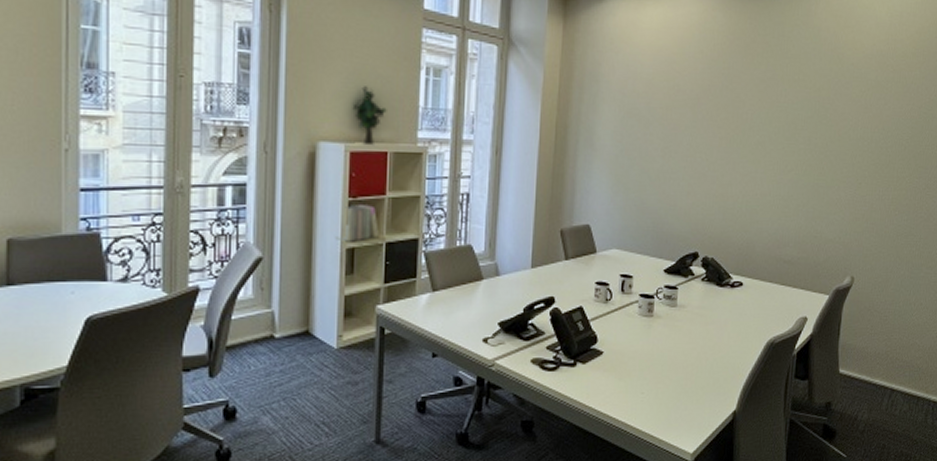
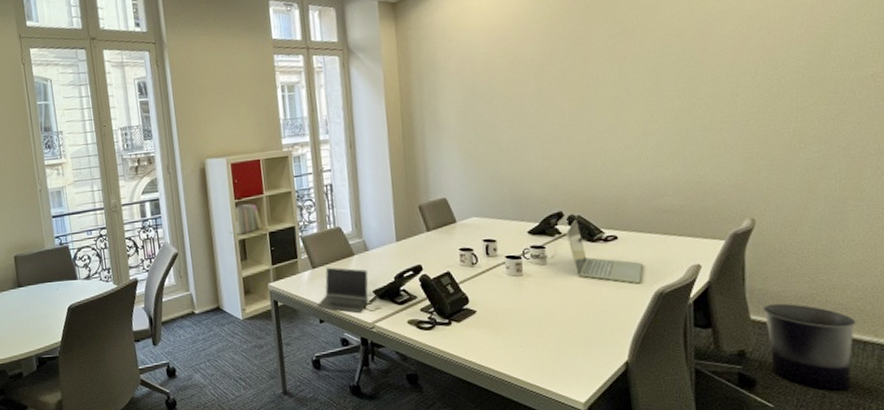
decorative plant: present [352,86,387,146] -> none [228,110,255,157]
laptop computer: none [431,291,495,347] -> present [316,267,369,313]
laptop: none [698,262,760,333] -> present [566,219,643,284]
waste bin: none [849,358,915,442] -> present [762,303,857,391]

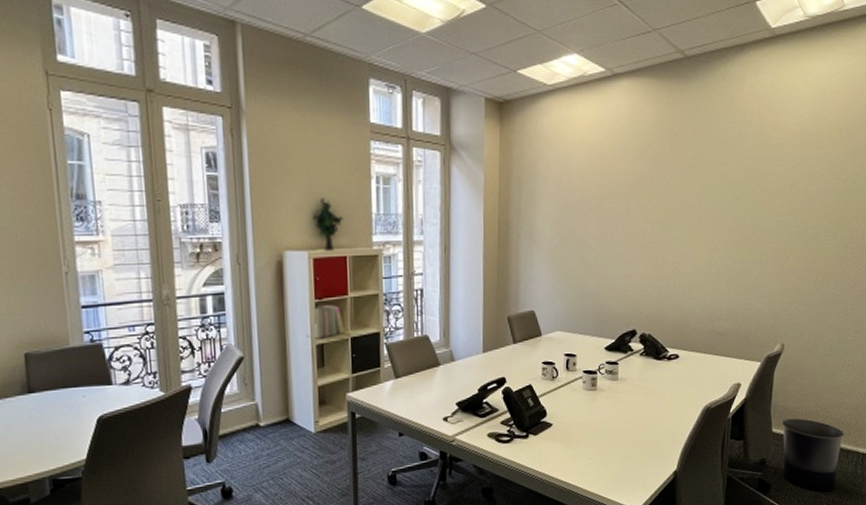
decorative plant: none [228,110,255,157] -> present [312,198,344,252]
laptop computer: present [316,267,369,313] -> none [397,377,452,425]
laptop: present [566,219,643,284] -> none [637,338,696,400]

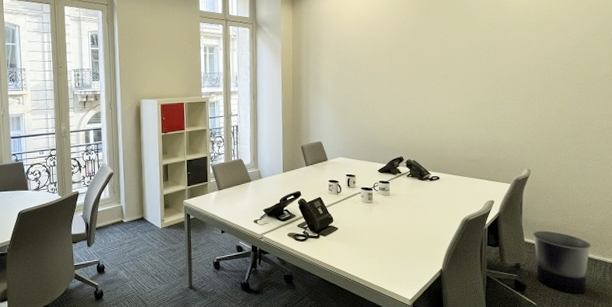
books: present [306,304,344,339] -> none [156,136,182,161]
decorative plant: present [312,198,344,252] -> none [160,63,182,100]

